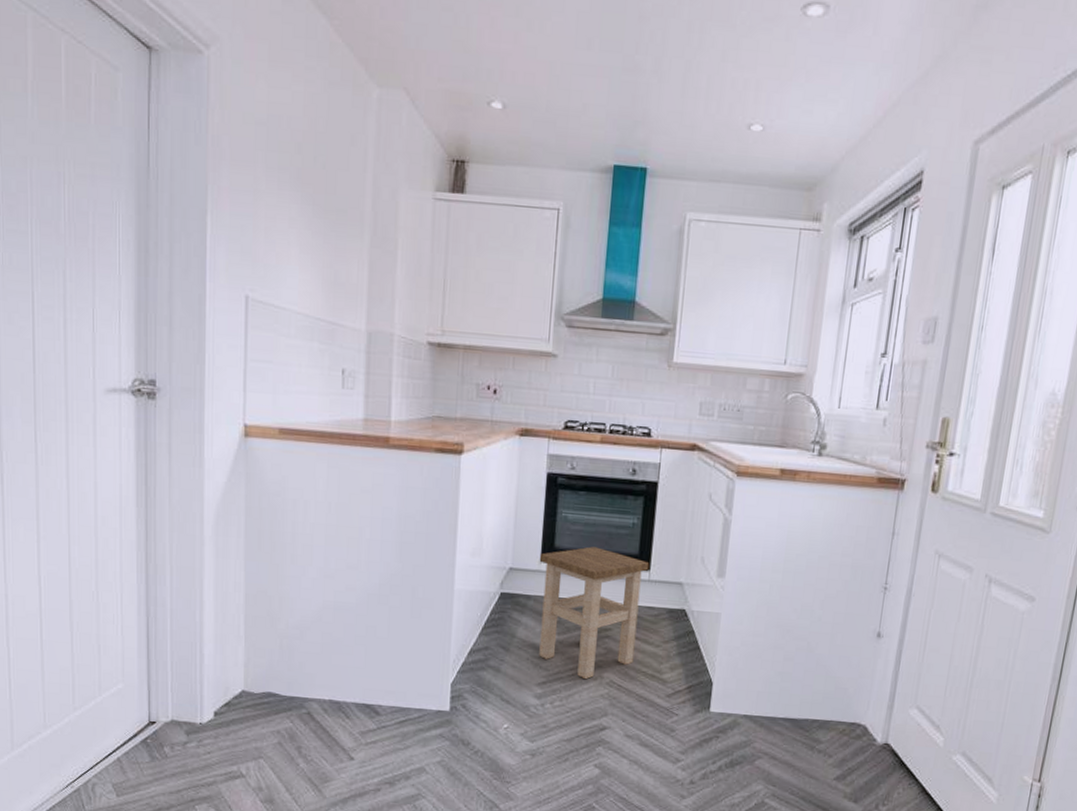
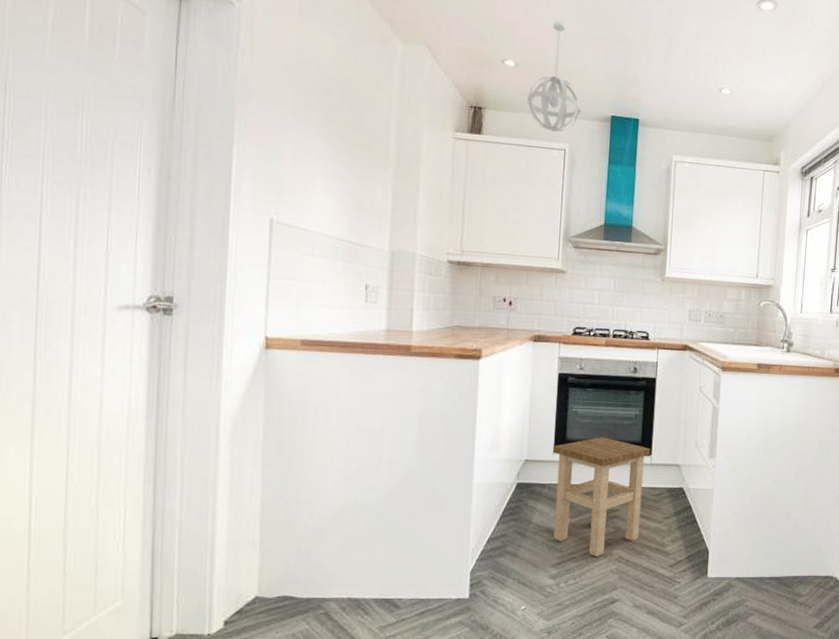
pendant light: none [515,49,579,188] -> present [526,21,581,132]

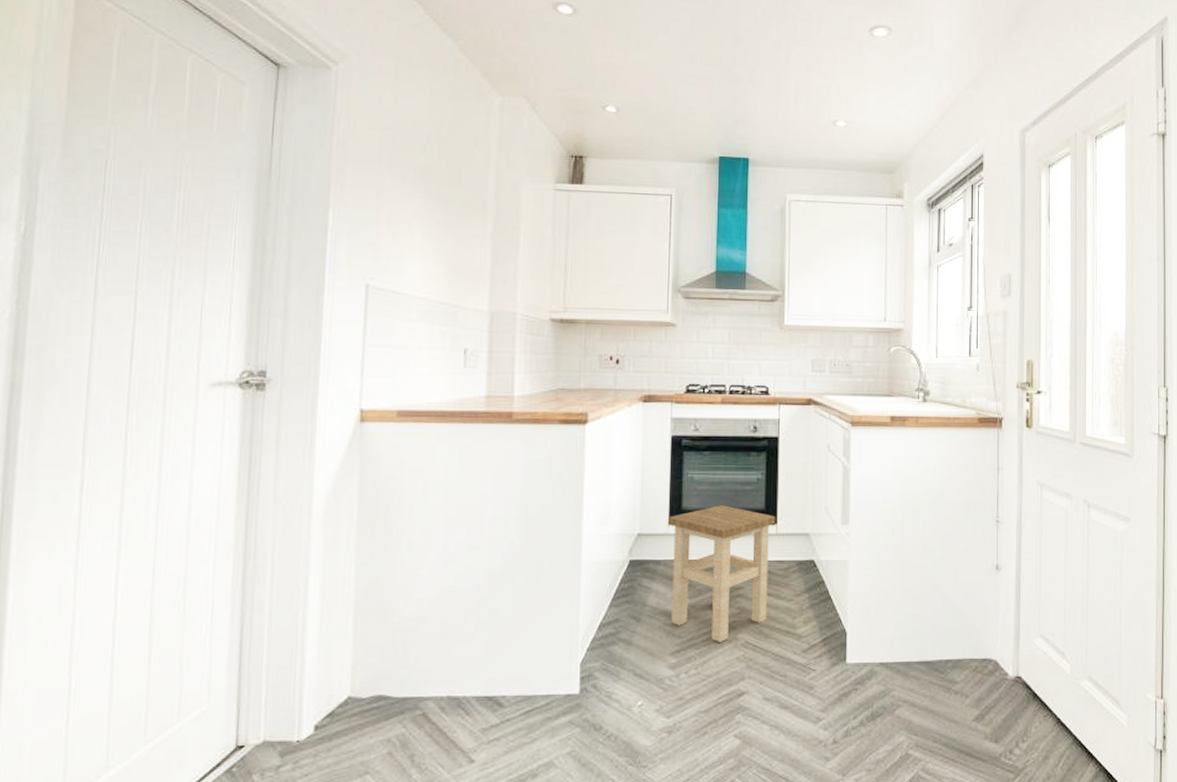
pendant light: present [526,21,581,132] -> none [629,63,687,177]

